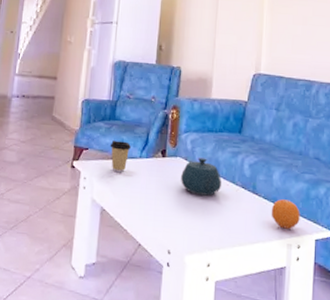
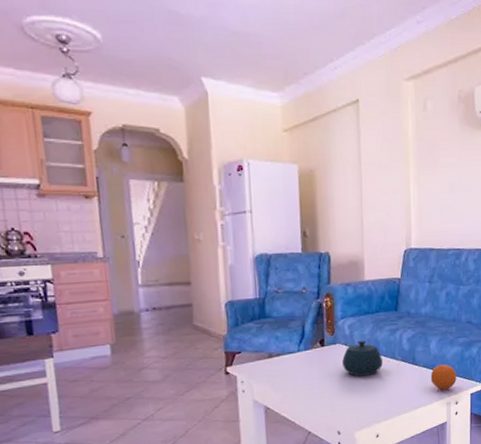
coffee cup: present [110,140,131,173] -> none [264,338,287,370]

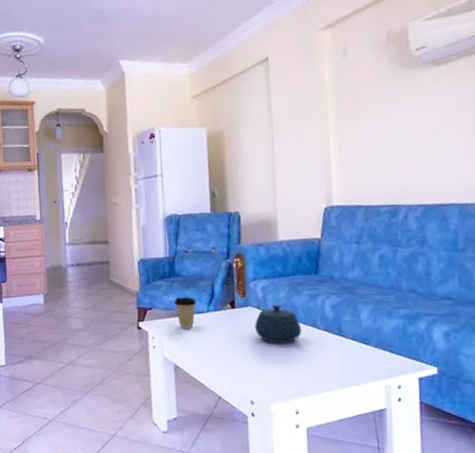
coffee cup: none [264,338,287,370] -> present [174,297,196,329]
fruit: present [430,364,457,390] -> none [362,339,398,369]

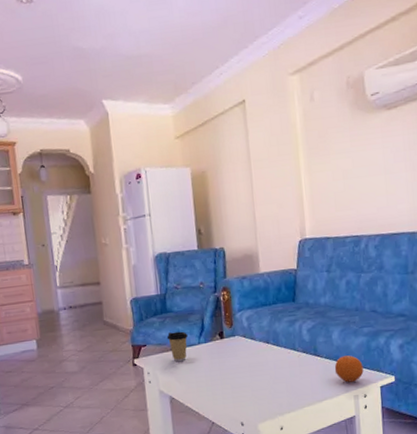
teapot: present [255,304,302,343] -> none [242,332,284,368]
fruit: none [362,339,398,369] -> present [334,355,364,383]

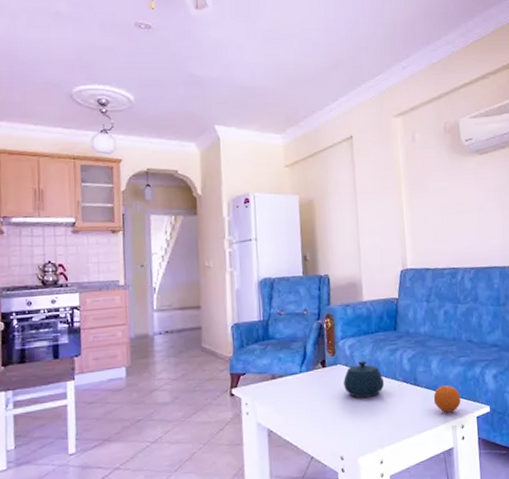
coffee cup: present [166,331,188,362] -> none [267,359,289,392]
teapot: none [242,332,284,368] -> present [344,361,385,398]

